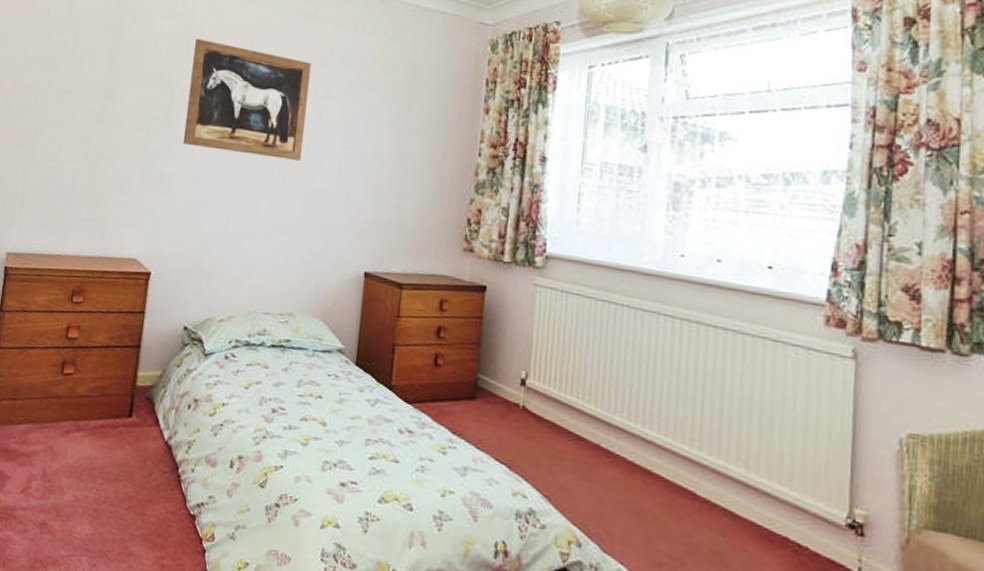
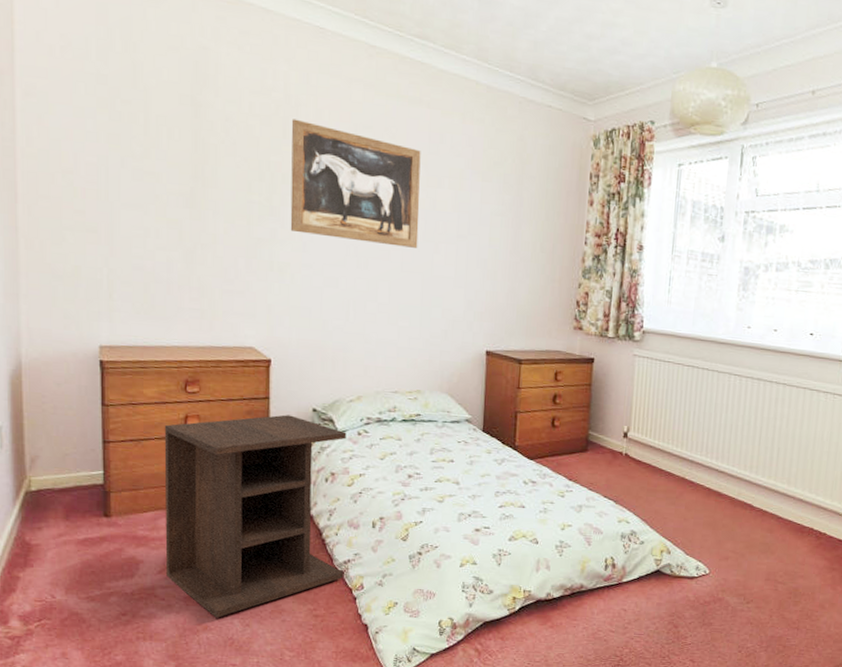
nightstand: none [28,331,214,553] -> present [164,414,347,618]

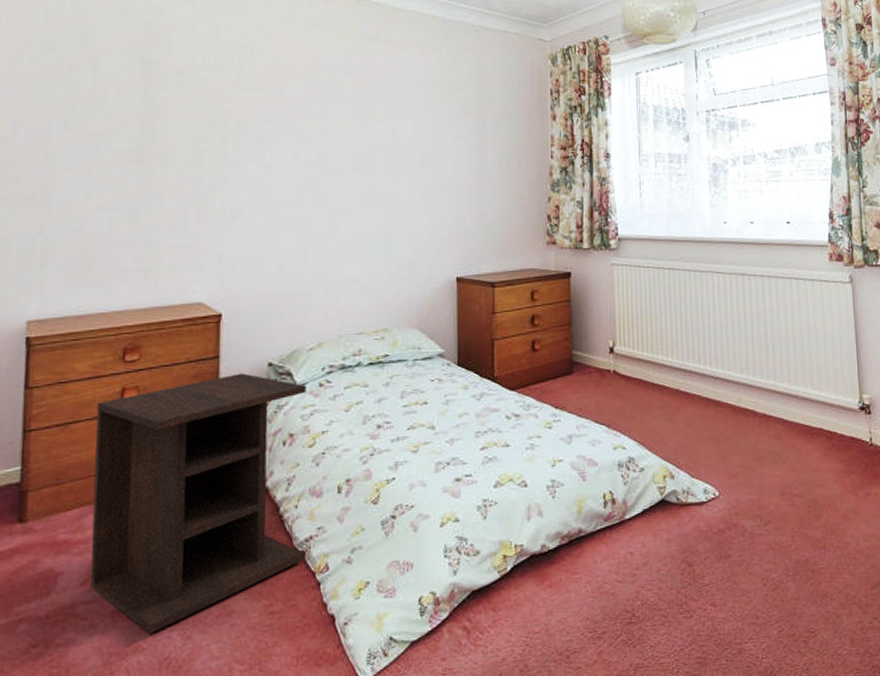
wall art: present [290,119,421,248] -> none [244,66,380,180]

